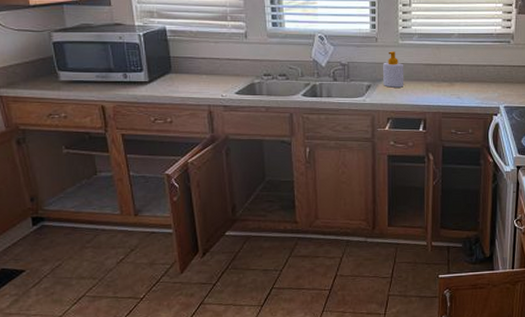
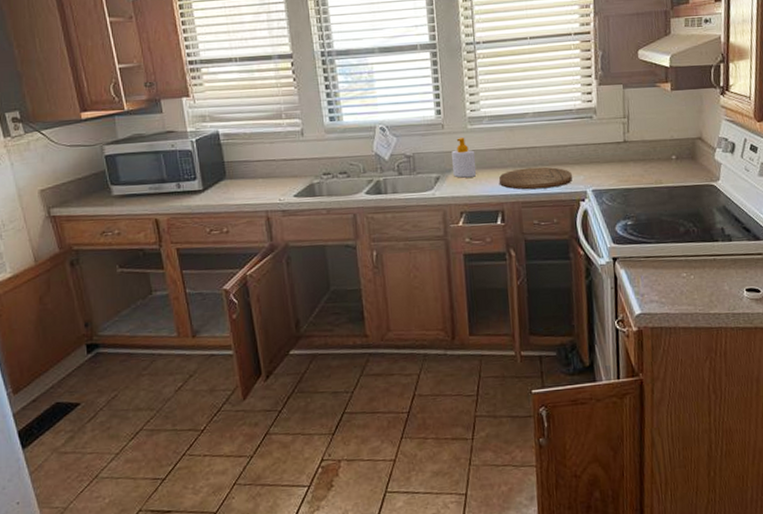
cutting board: none [424,83,488,102] -> present [499,166,572,190]

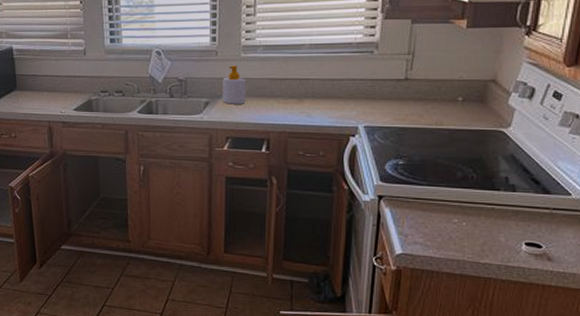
cutting board: present [499,166,572,190] -> none [268,99,344,121]

